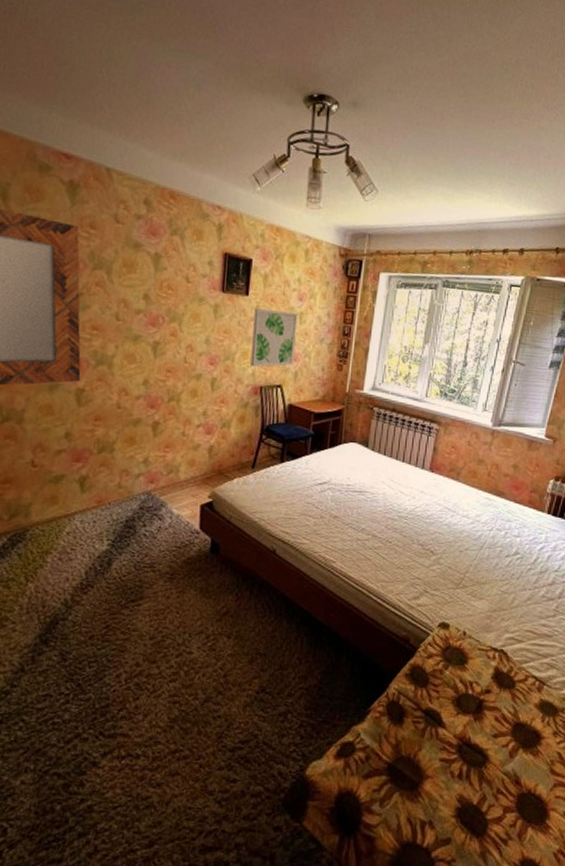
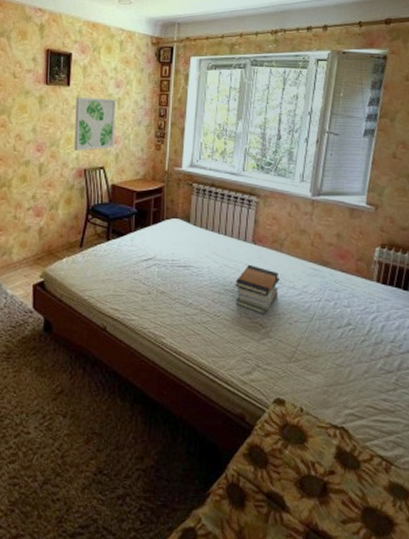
book stack: none [409,492,454,543] -> present [235,264,280,315]

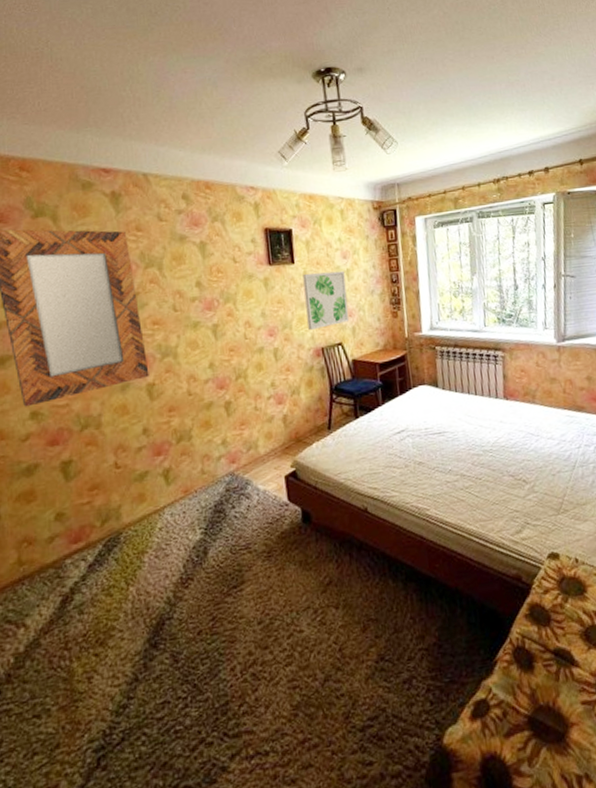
book stack: present [235,264,280,315] -> none [492,421,538,471]

